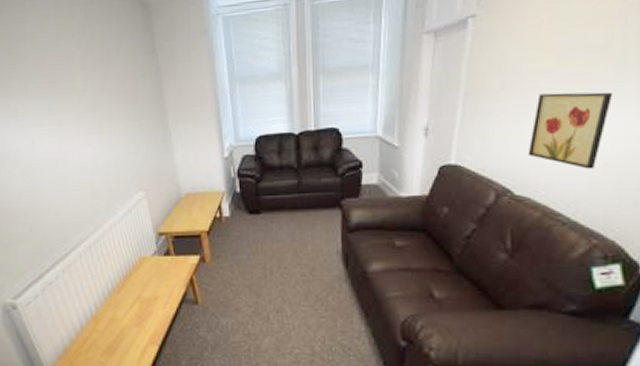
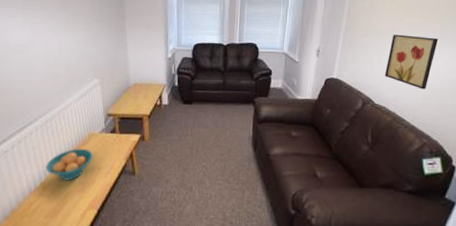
fruit bowl: none [95,275,147,315] -> present [45,148,93,182]

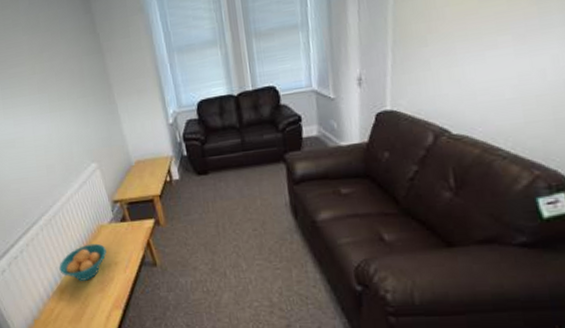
wall art: present [384,34,439,90] -> none [460,26,538,103]

